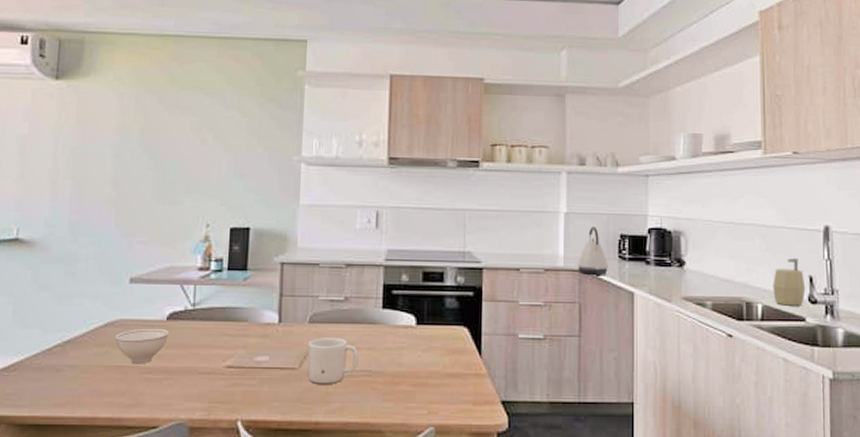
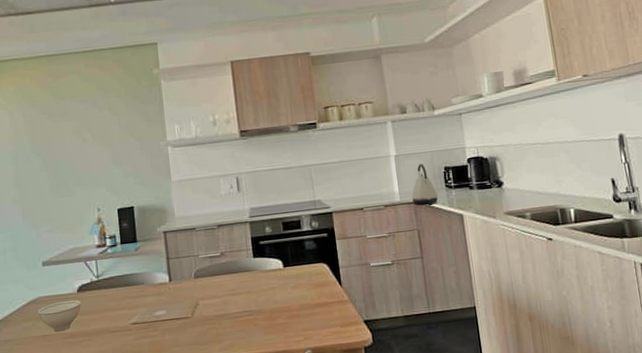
mug: present [307,338,358,384] -> none [195,287,240,328]
soap dispenser: present [773,258,806,306] -> none [580,166,610,208]

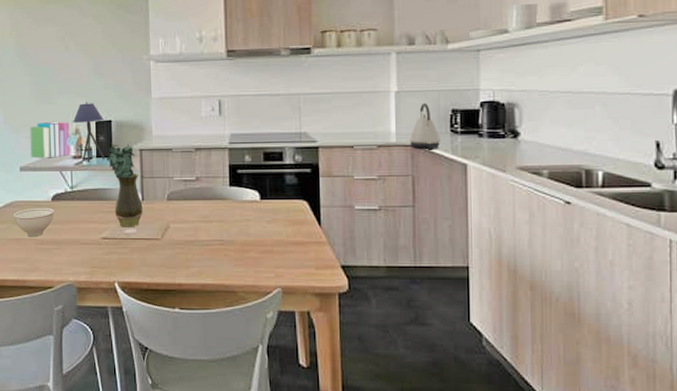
books: none [50,212,93,252] -> present [30,122,70,159]
table lamp: none [94,191,129,250] -> present [72,102,105,162]
vase: none [130,227,172,310] -> present [106,143,143,227]

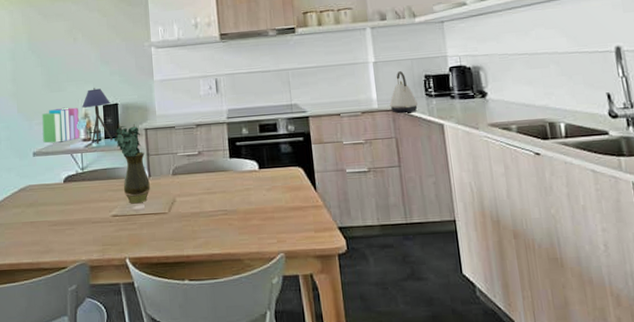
bowl: present [13,207,55,237] -> none [27,189,67,219]

